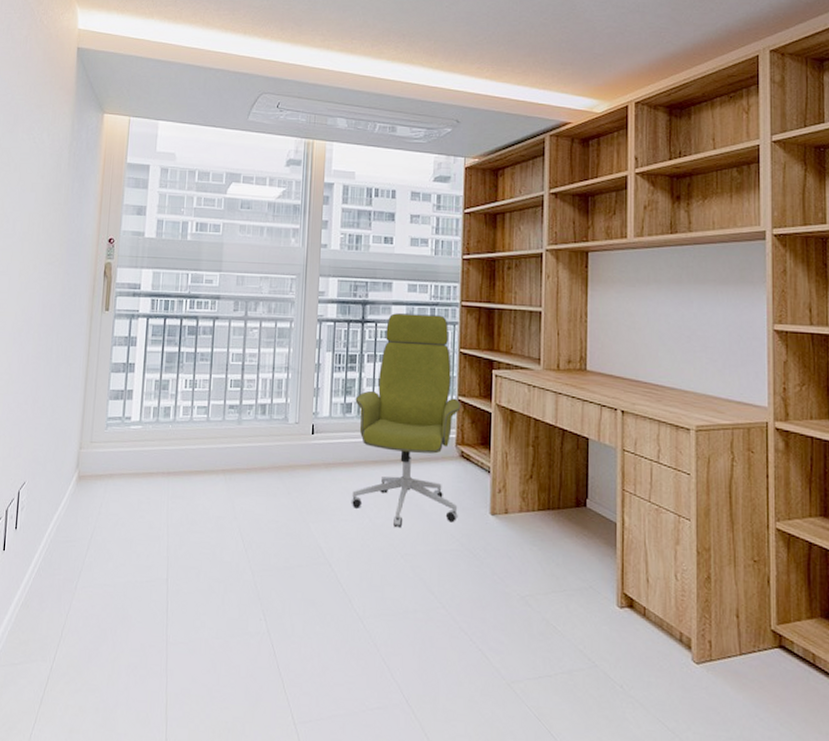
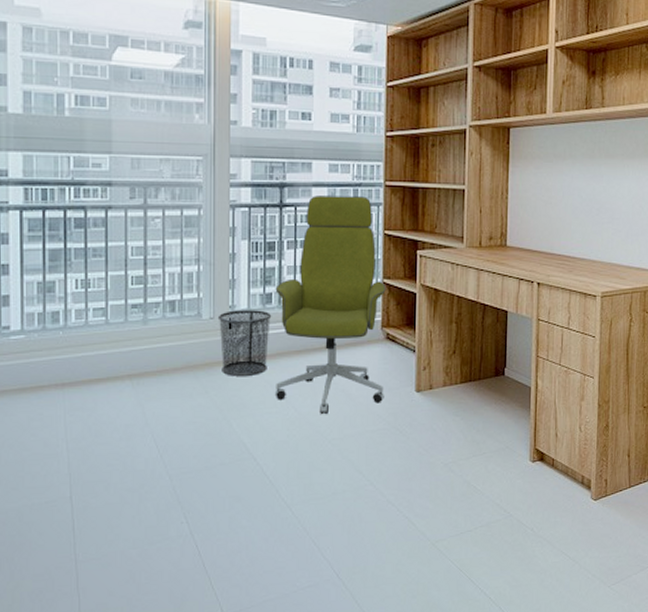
waste bin: none [302,417,351,482] -> present [217,310,272,377]

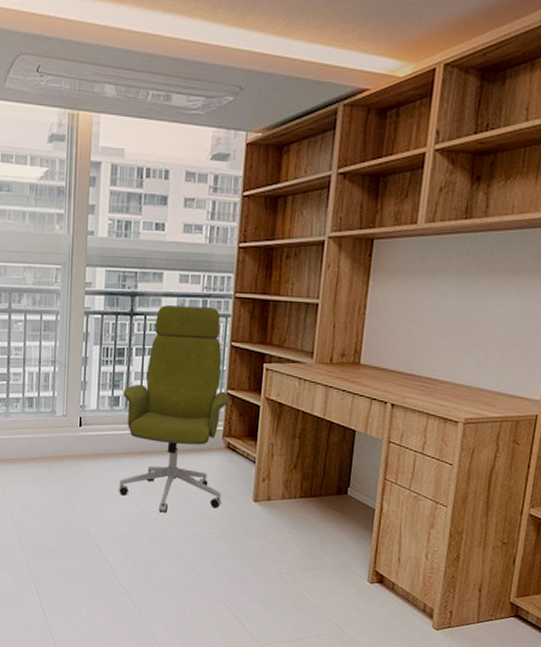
waste bin: present [217,310,272,377] -> none [69,410,119,471]

